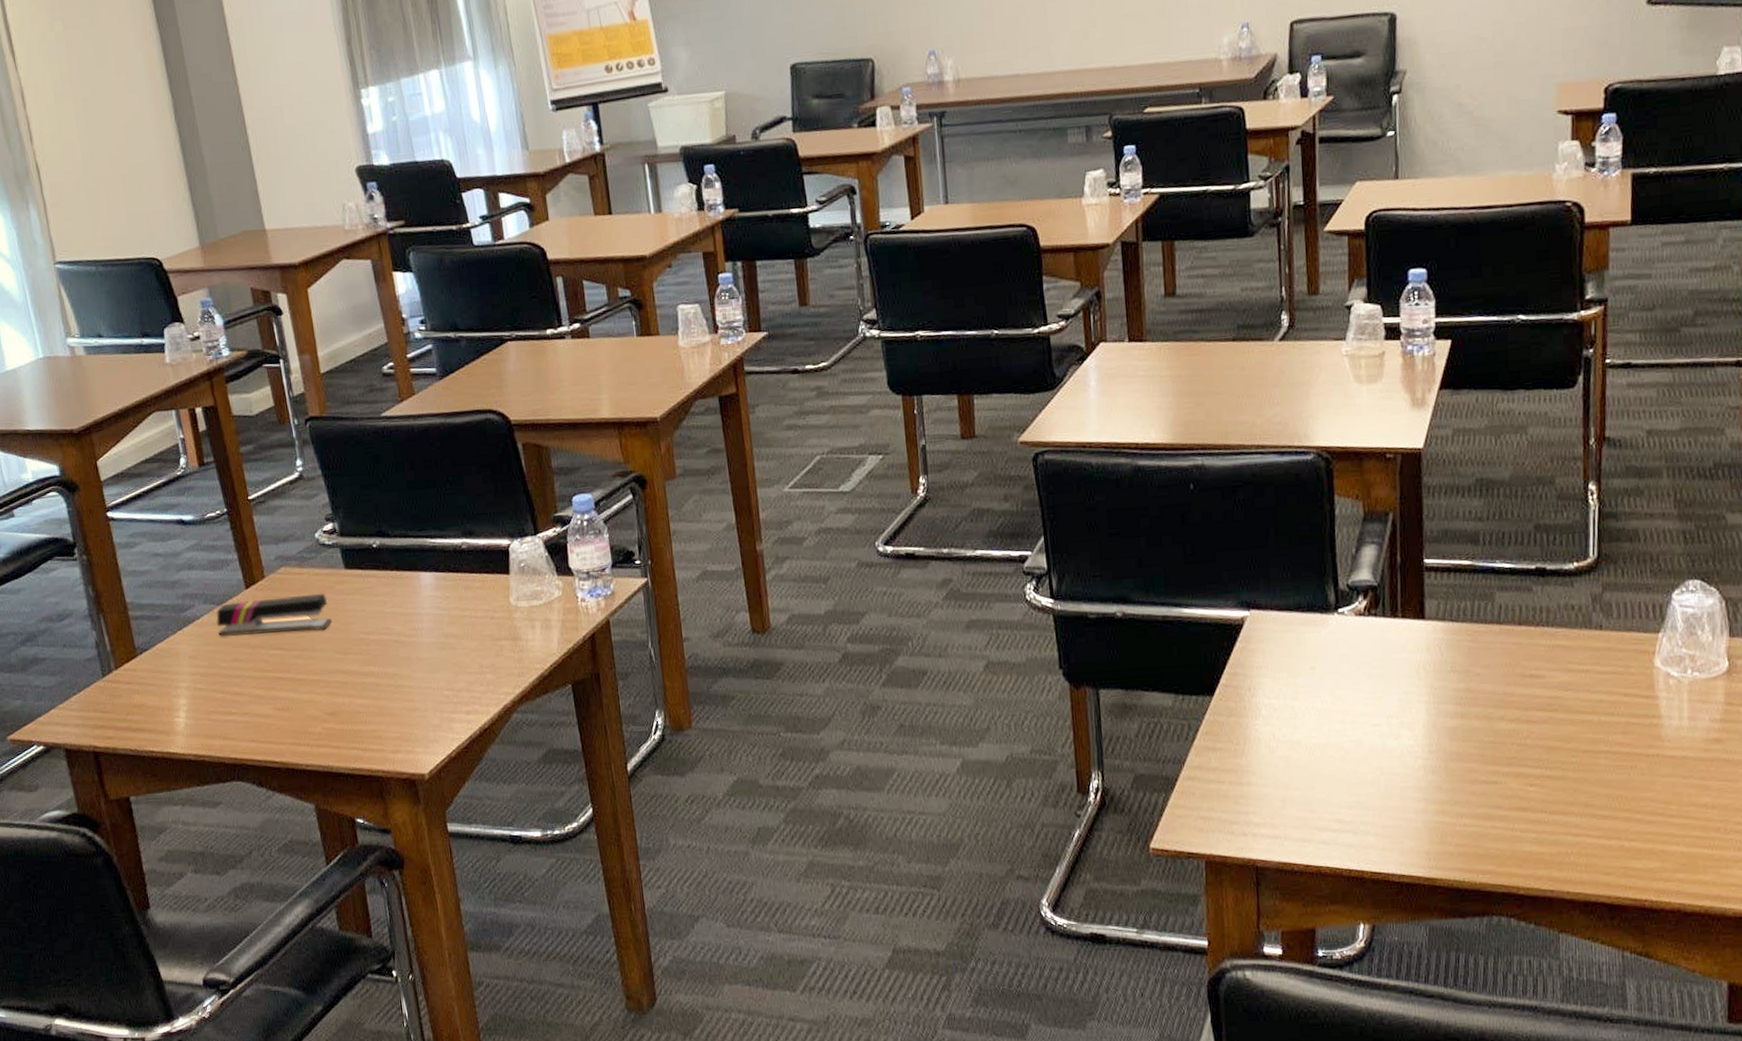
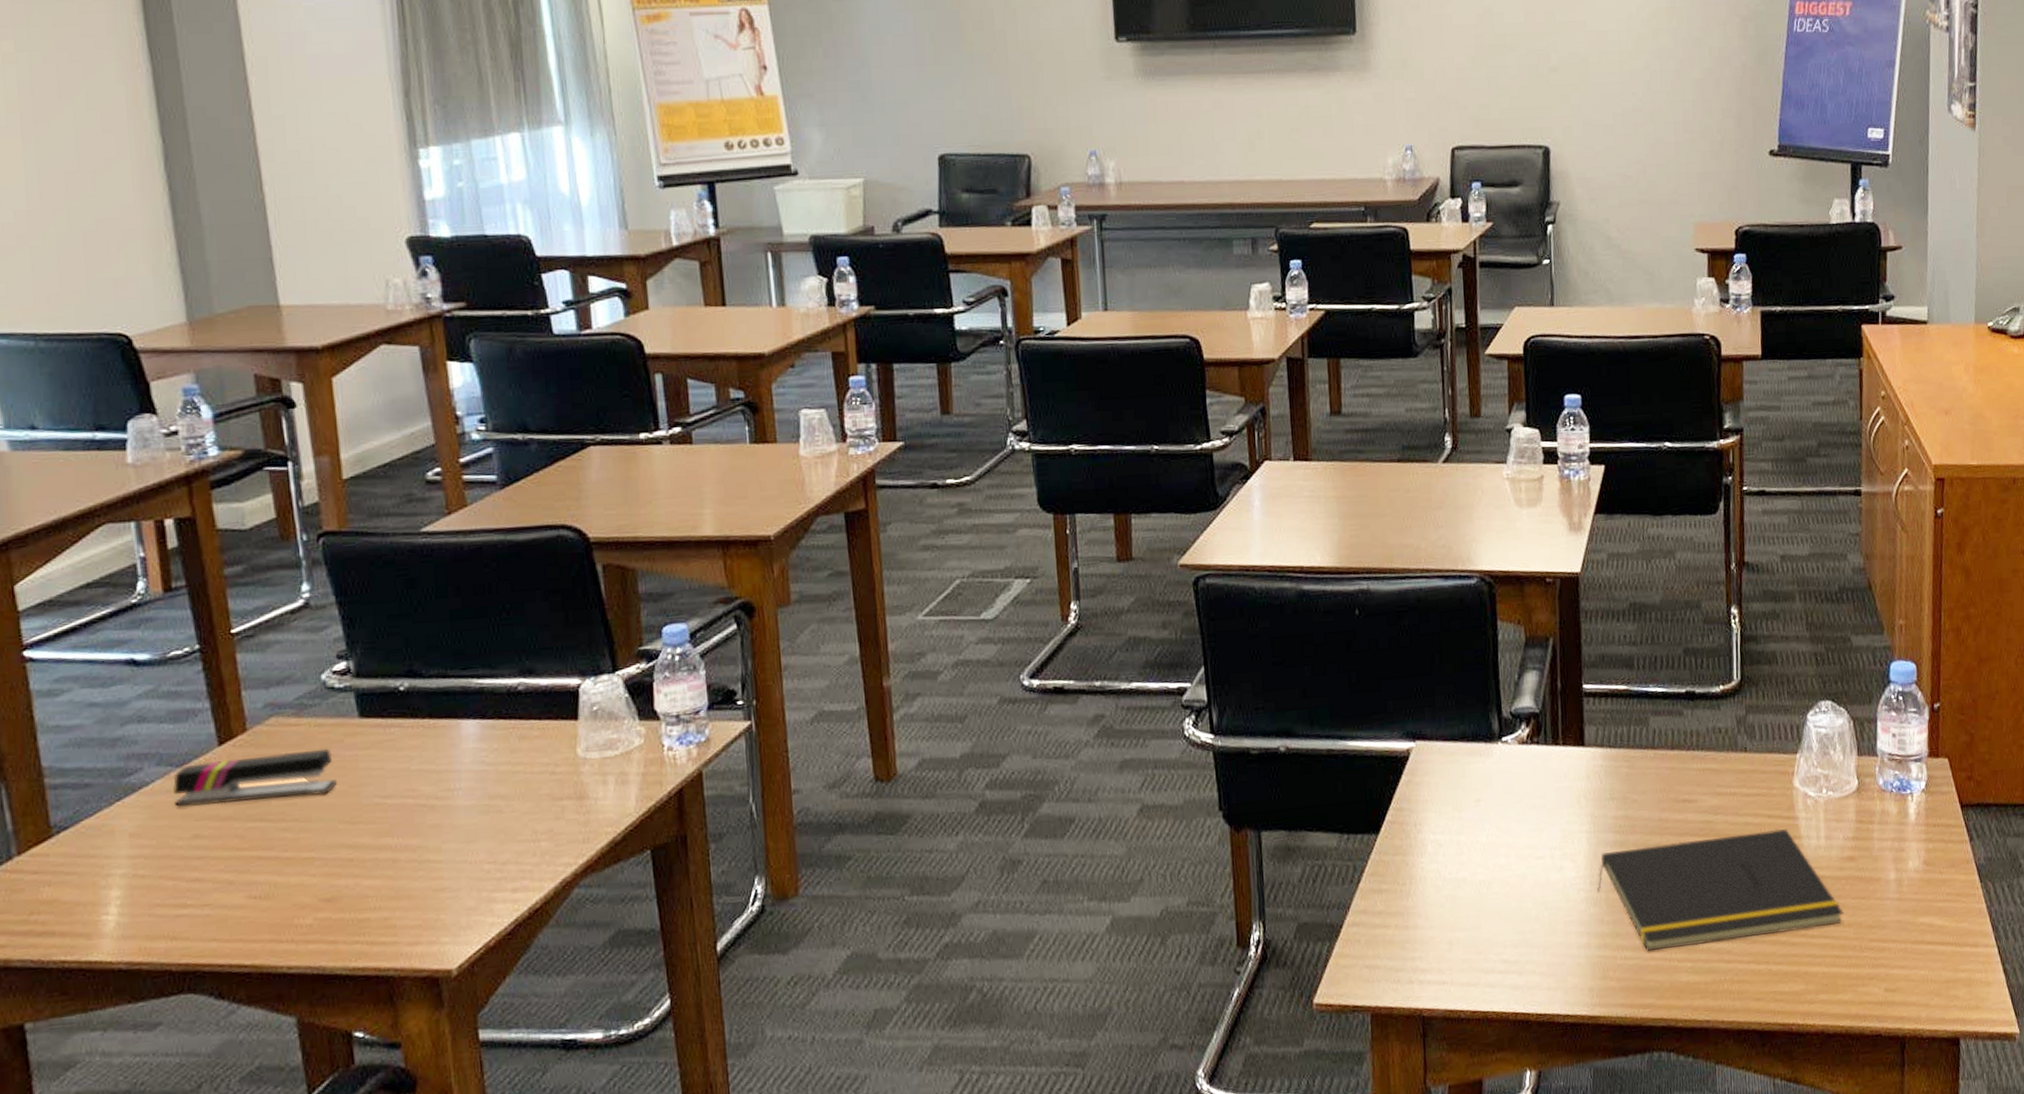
notepad: none [1436,707,1707,821] -> present [1597,829,1844,952]

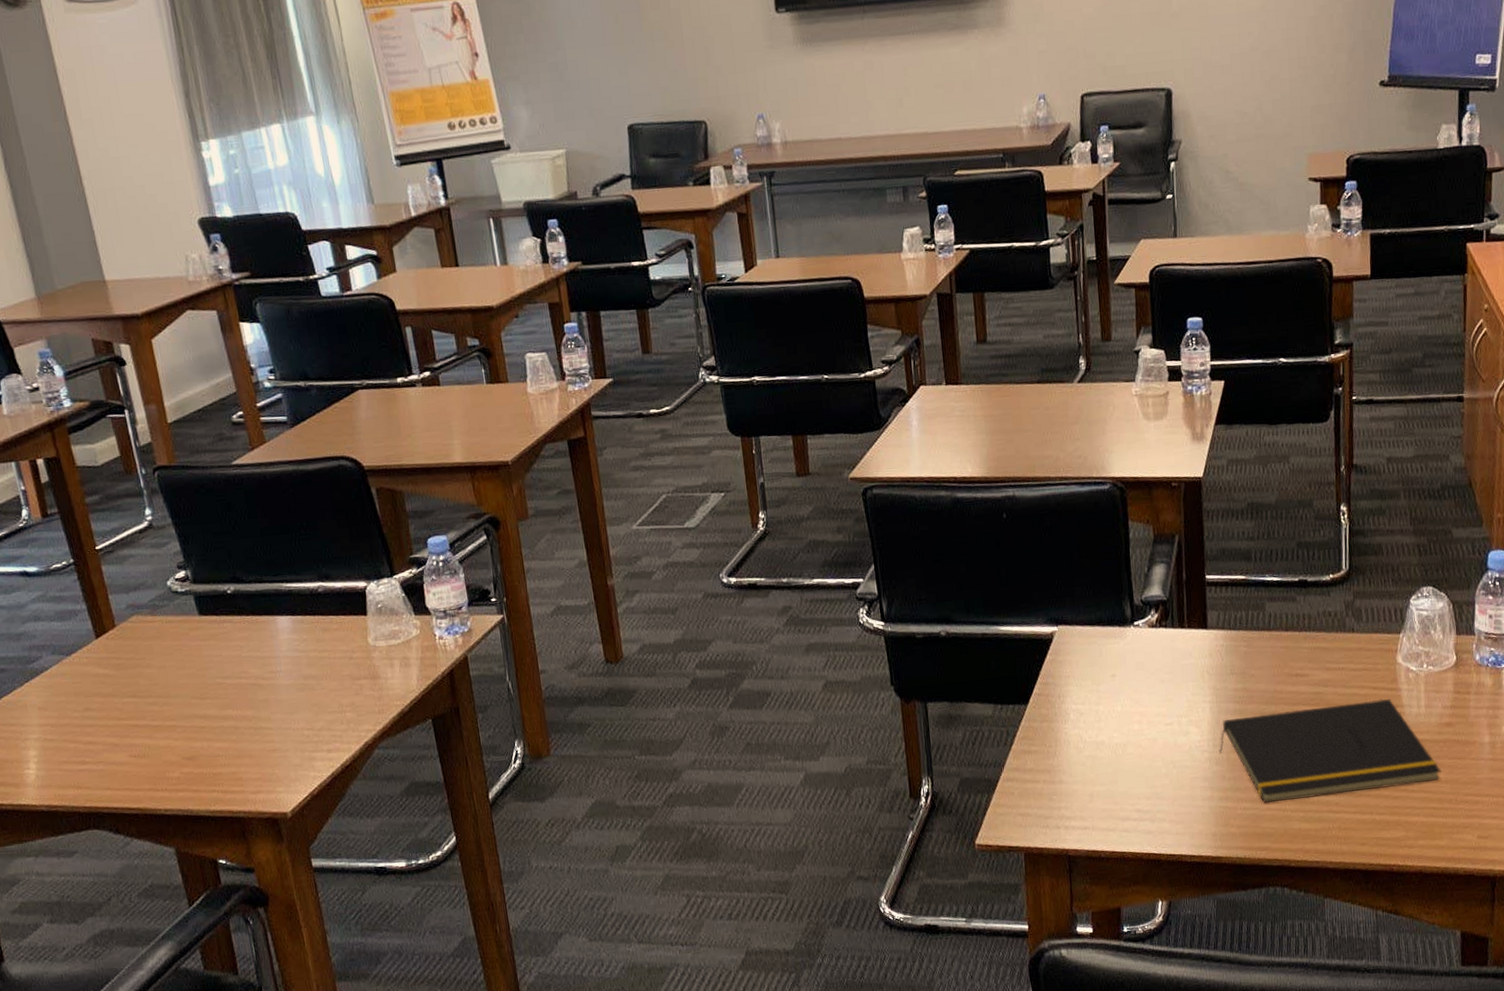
stapler: present [173,748,337,807] -> none [65,640,187,687]

